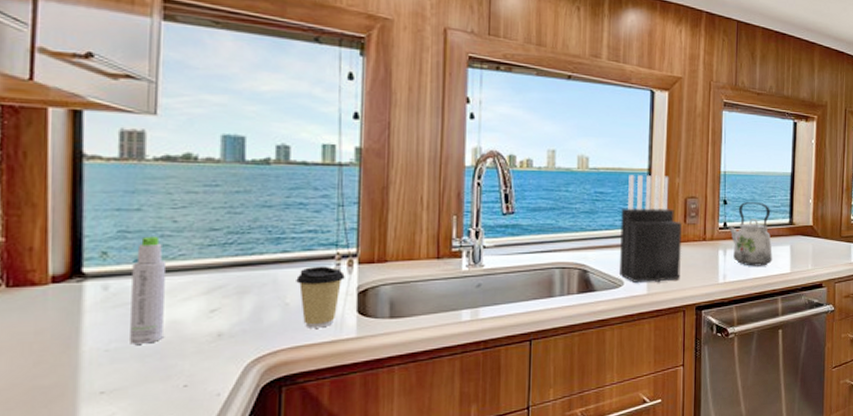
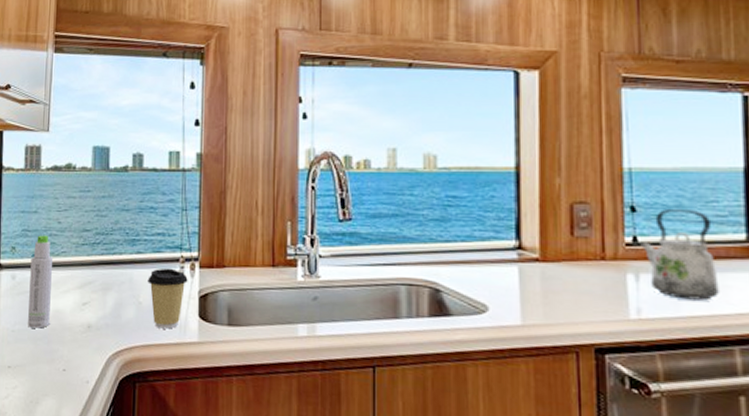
knife block: present [620,175,682,283] -> none [480,175,570,313]

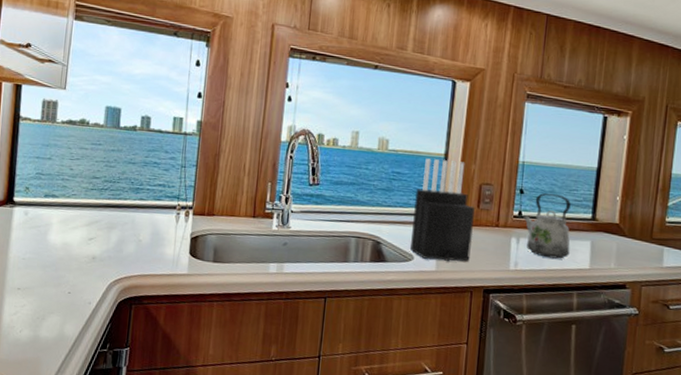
bottle: present [28,235,52,329] -> none [38,178,63,258]
coffee cup: present [147,268,188,329] -> none [147,213,183,263]
knife block: none [480,175,570,313] -> present [410,158,475,262]

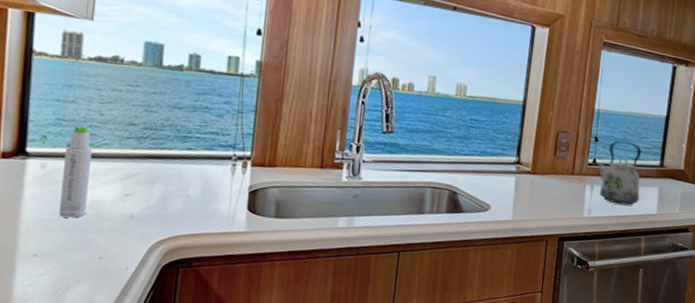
bottle: none [38,178,63,258] -> present [59,125,92,218]
knife block: present [410,158,475,262] -> none [487,105,552,211]

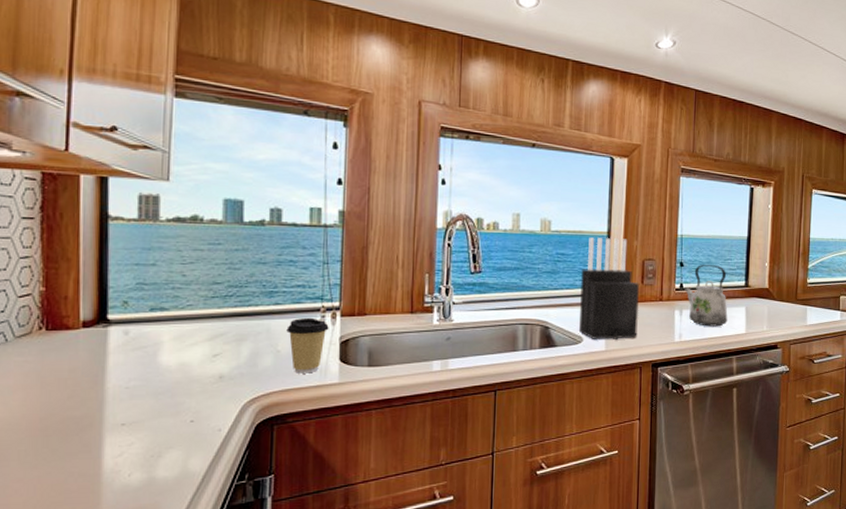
bottle: present [59,125,92,218] -> none [146,288,176,383]
coffee cup: none [197,164,239,220] -> present [286,317,329,374]
knife block: none [487,105,552,211] -> present [579,237,639,341]

